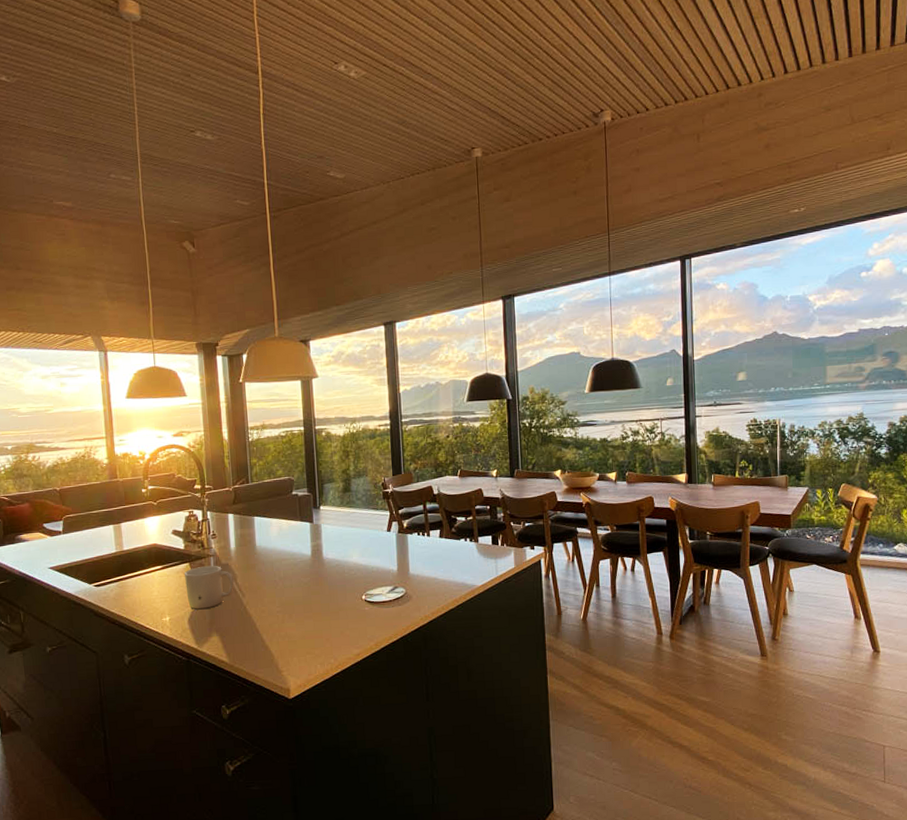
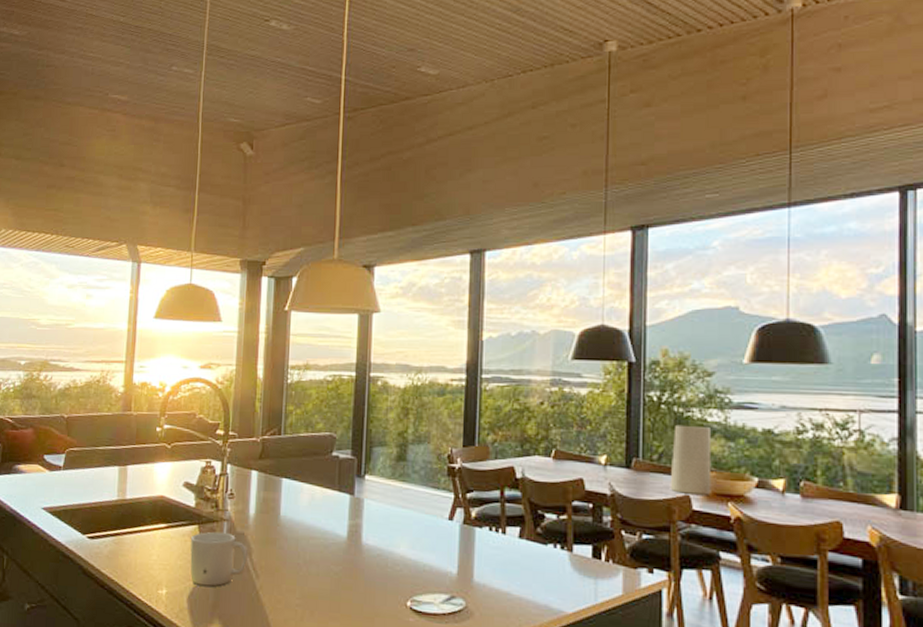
vase: none [541,441,569,491] -> present [670,424,712,495]

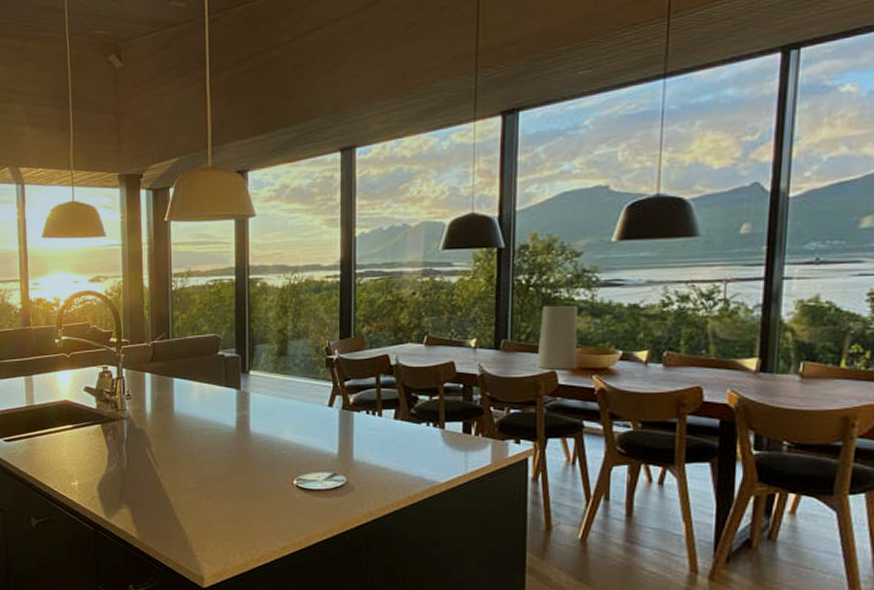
mug: present [190,531,249,588] -> none [95,429,149,478]

